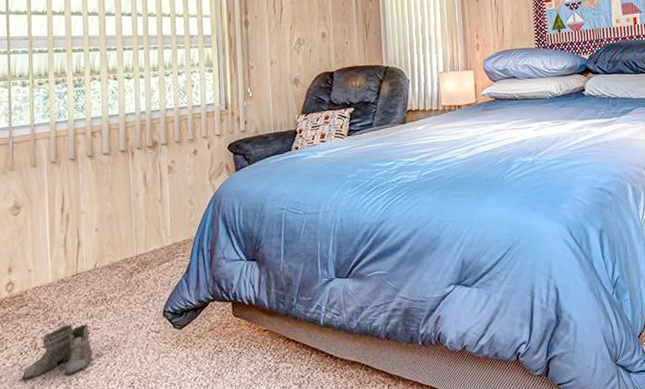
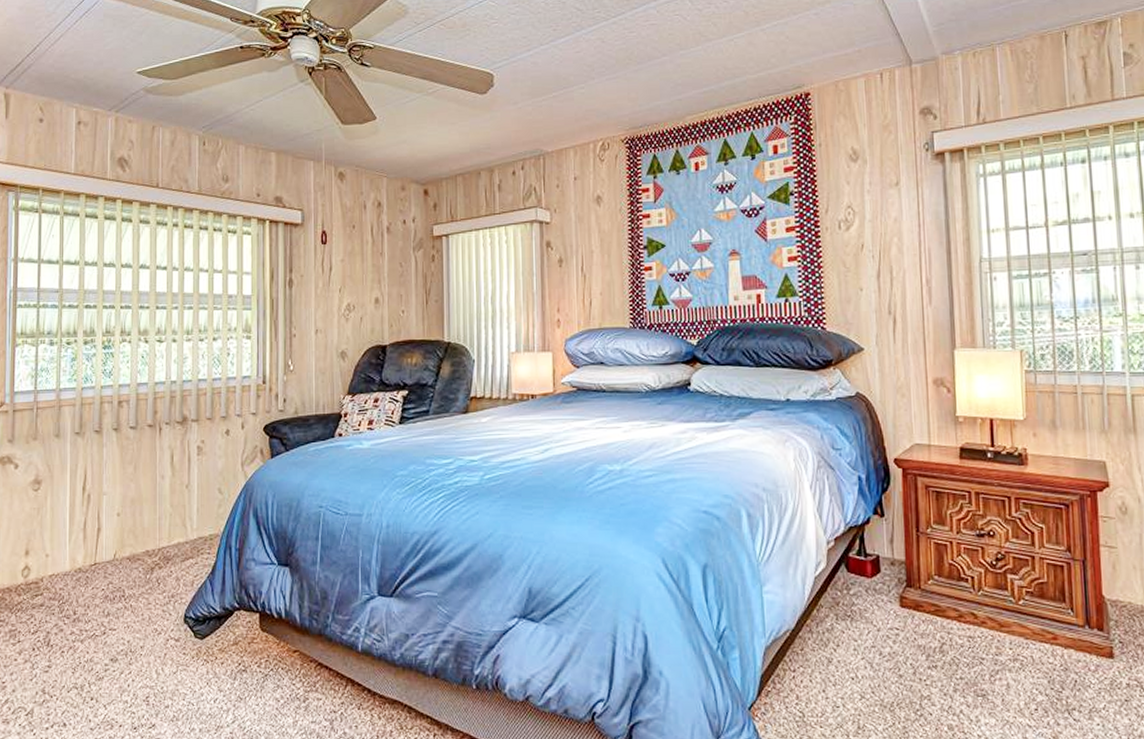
boots: present [21,324,105,381] -> none [32,621,120,682]

